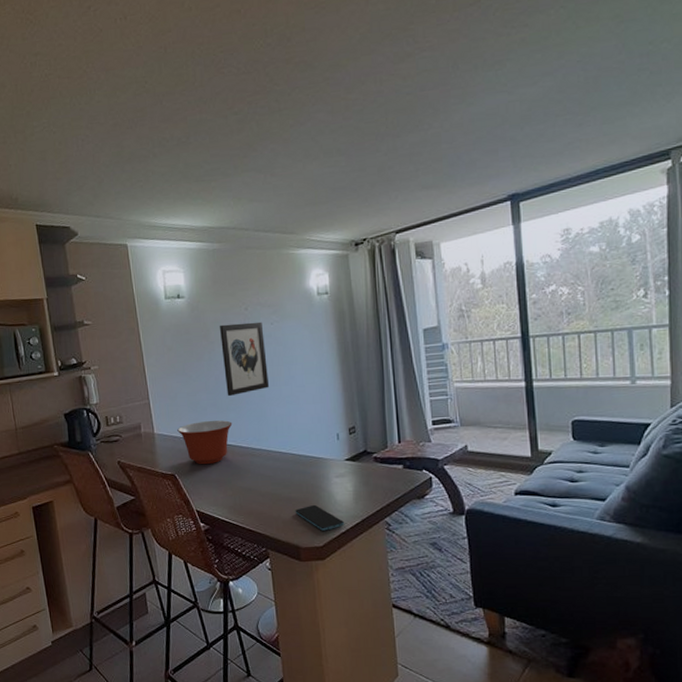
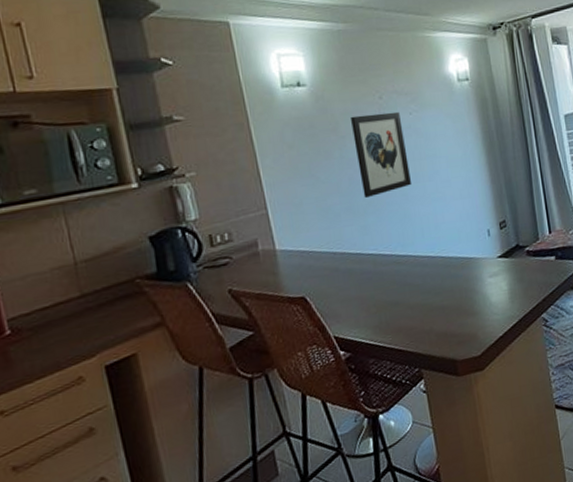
mixing bowl: present [177,420,233,465] -> none [305,226,372,282]
smartphone: present [295,504,345,531] -> none [449,310,502,338]

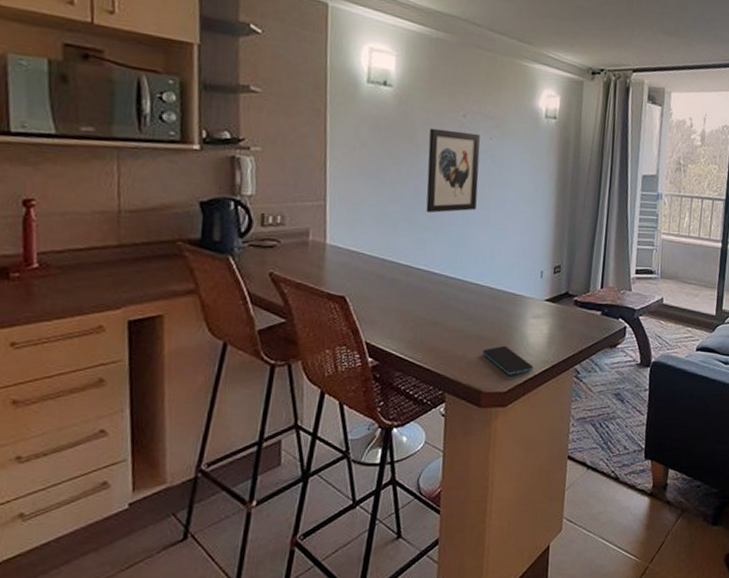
smartphone: none [449,310,502,338] -> present [482,345,534,375]

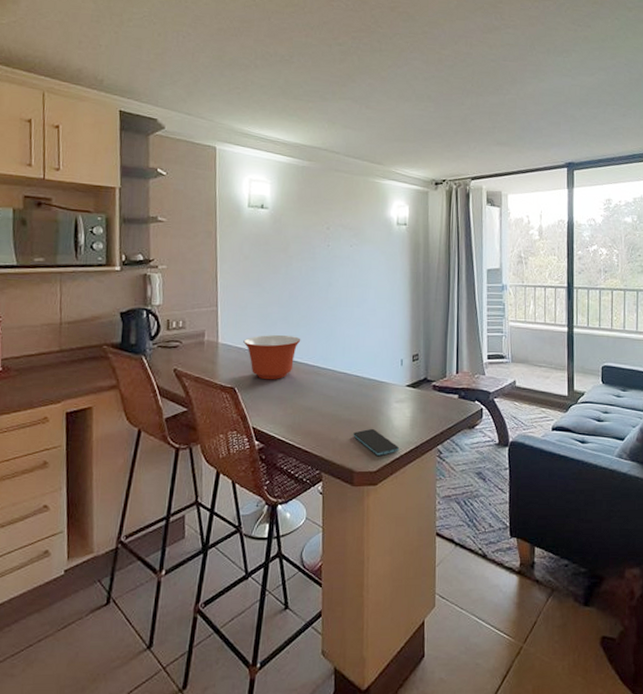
mixing bowl: none [357,237,427,290] -> present [243,334,301,380]
wall art: present [426,128,481,213] -> none [299,240,343,313]

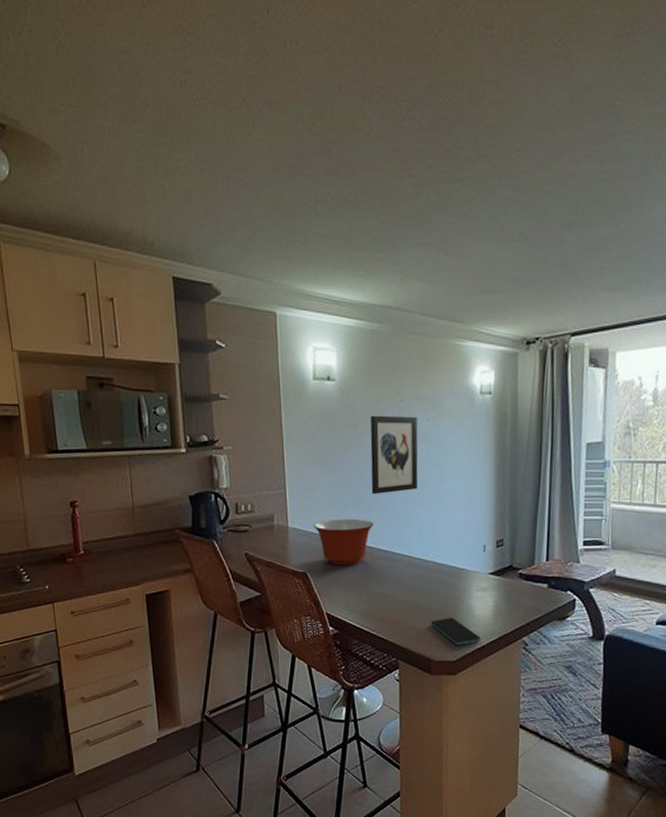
wall art: none [299,240,343,313] -> present [370,415,418,495]

